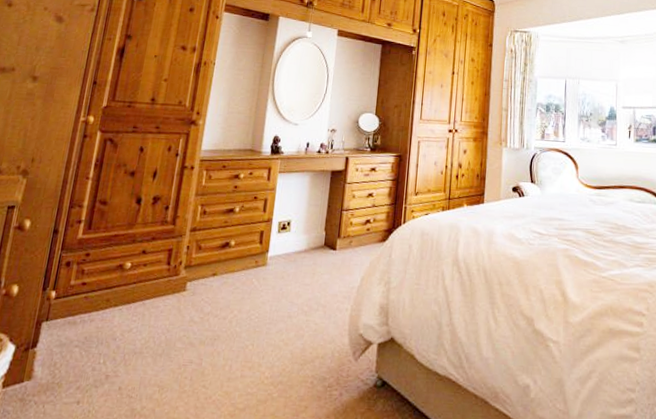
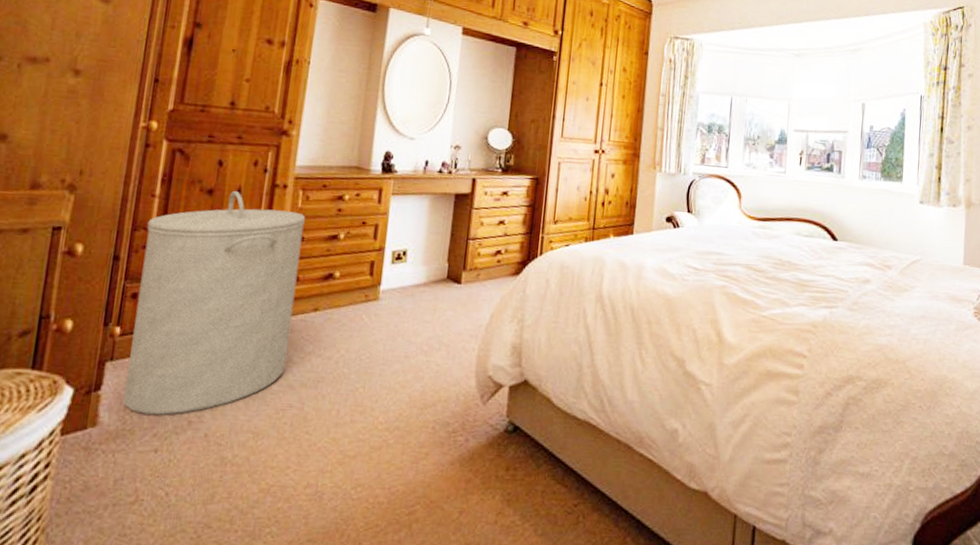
laundry hamper: none [54,172,208,370] -> present [123,190,306,415]

